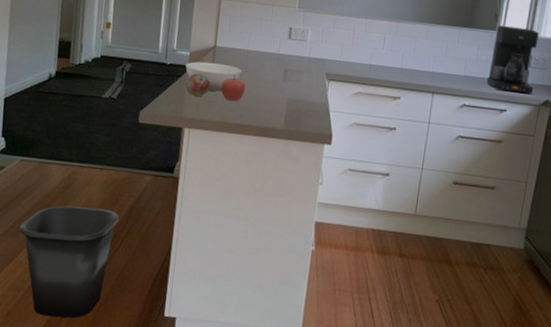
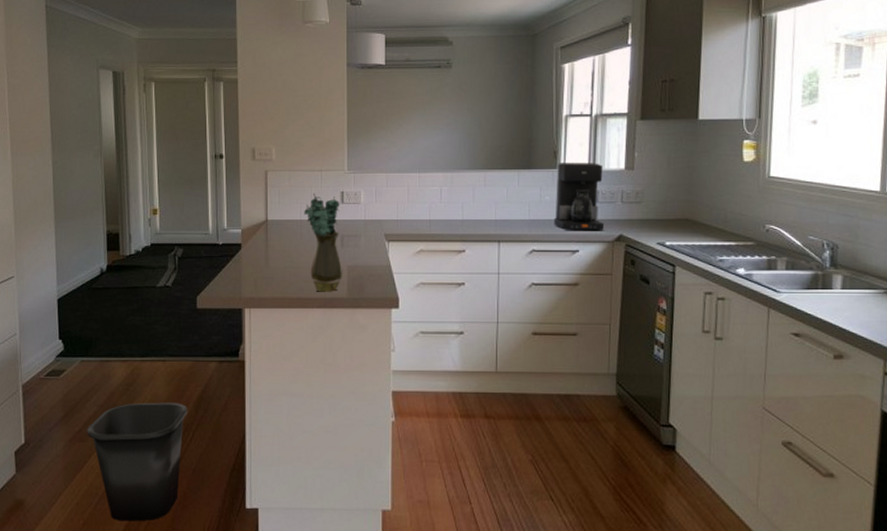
bowl: present [185,61,242,92] -> none [238,237,298,266]
fruit: present [186,73,211,97] -> none [241,250,266,274]
fruit: present [221,75,246,101] -> none [277,247,303,274]
vase: none [250,26,287,123] -> present [304,193,343,292]

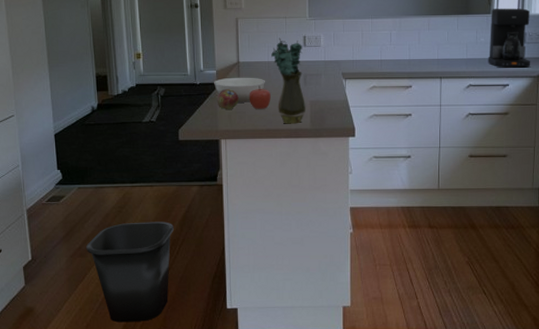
bowl: none [238,237,298,266] -> present [214,77,266,103]
fruit: none [241,250,266,274] -> present [216,88,239,109]
fruit: none [277,247,303,274] -> present [249,86,271,109]

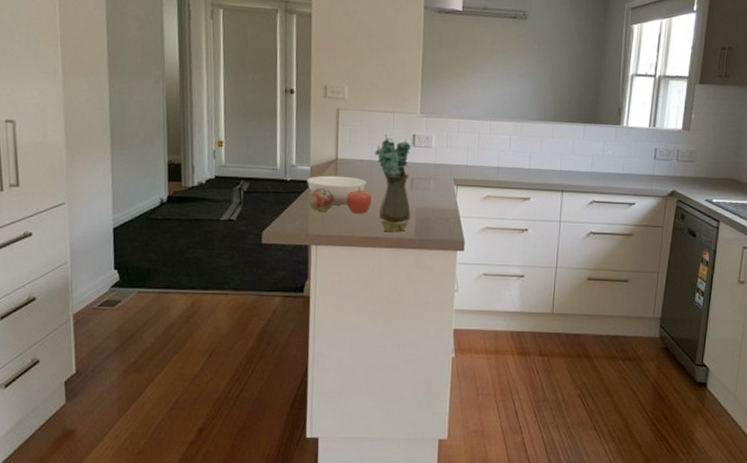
waste bin: present [86,222,174,323] -> none [143,335,250,450]
coffee maker: present [487,8,531,68] -> none [614,120,662,186]

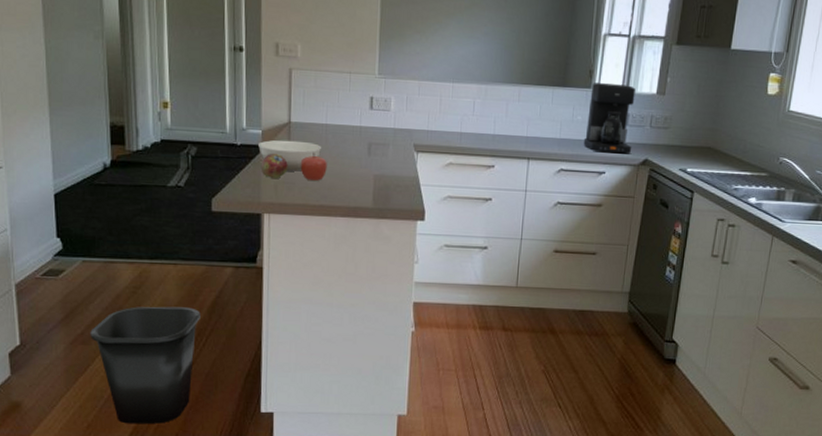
waste bin: none [143,335,250,450] -> present [90,306,201,424]
vase: present [375,134,412,233] -> none [330,96,369,201]
coffee maker: none [614,120,662,186] -> present [583,83,636,154]

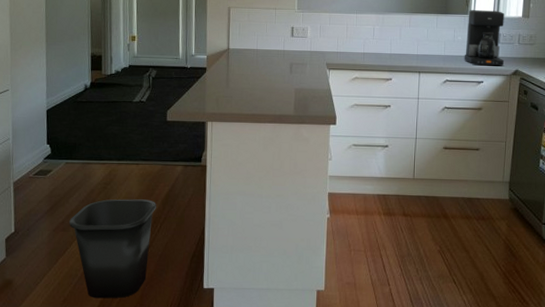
bowl: present [258,140,322,172] -> none [204,63,254,87]
fruit: present [260,153,288,178] -> none [205,73,227,93]
fruit: present [300,152,327,181] -> none [236,72,258,94]

